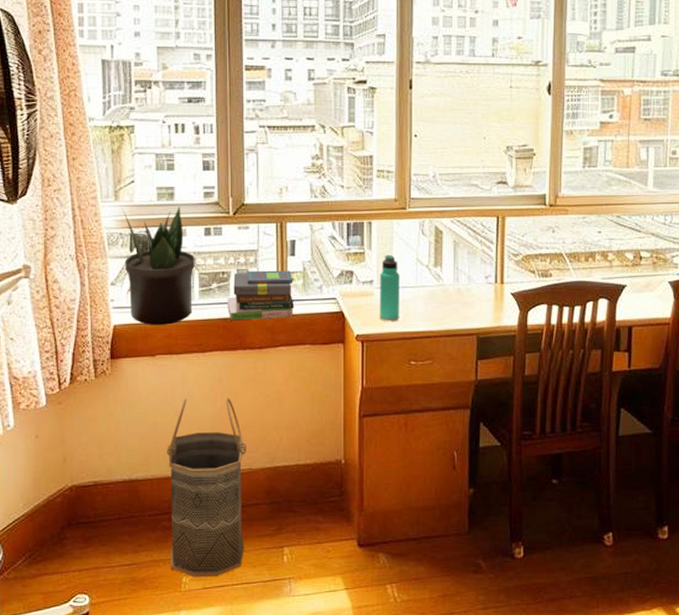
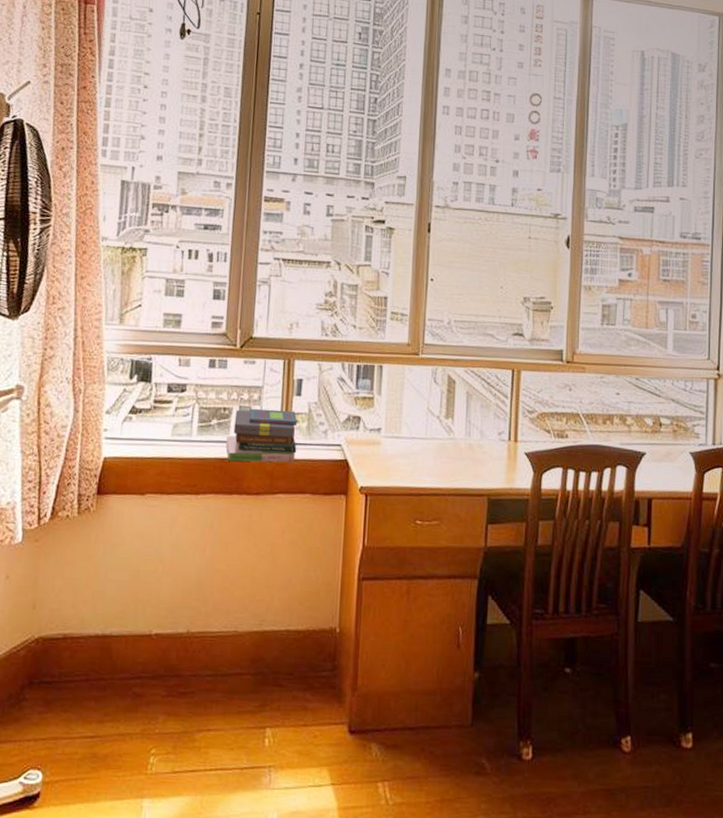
planter: present [123,206,195,325] -> none [123,333,197,461]
basket: present [167,398,247,578] -> none [138,545,234,759]
thermos bottle: present [379,255,400,322] -> none [385,402,409,476]

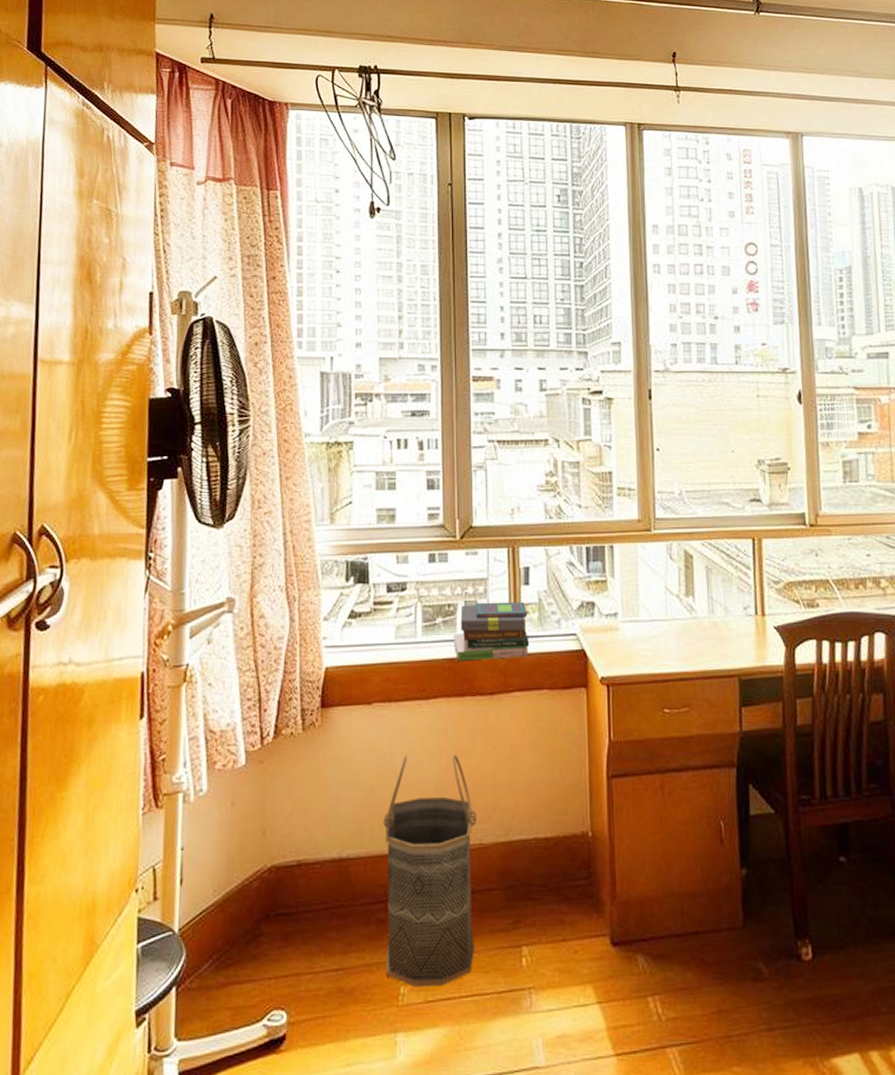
basket: none [138,545,234,759] -> present [383,755,477,988]

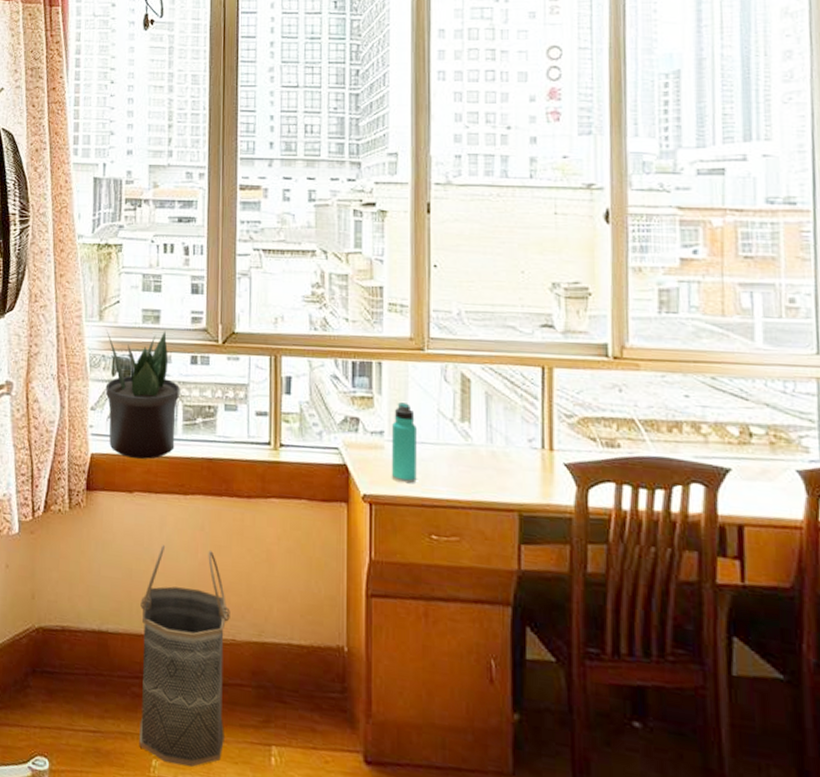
planter: none [339,530,418,667] -> present [106,330,180,459]
books: present [454,601,529,661] -> none [213,406,289,465]
thermos bottle: none [625,583,649,662] -> present [391,402,417,484]

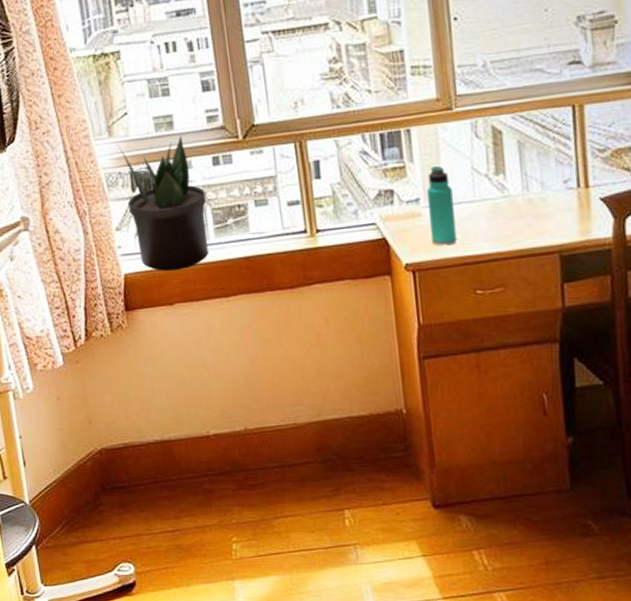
basket: present [139,545,230,767] -> none [198,346,299,545]

